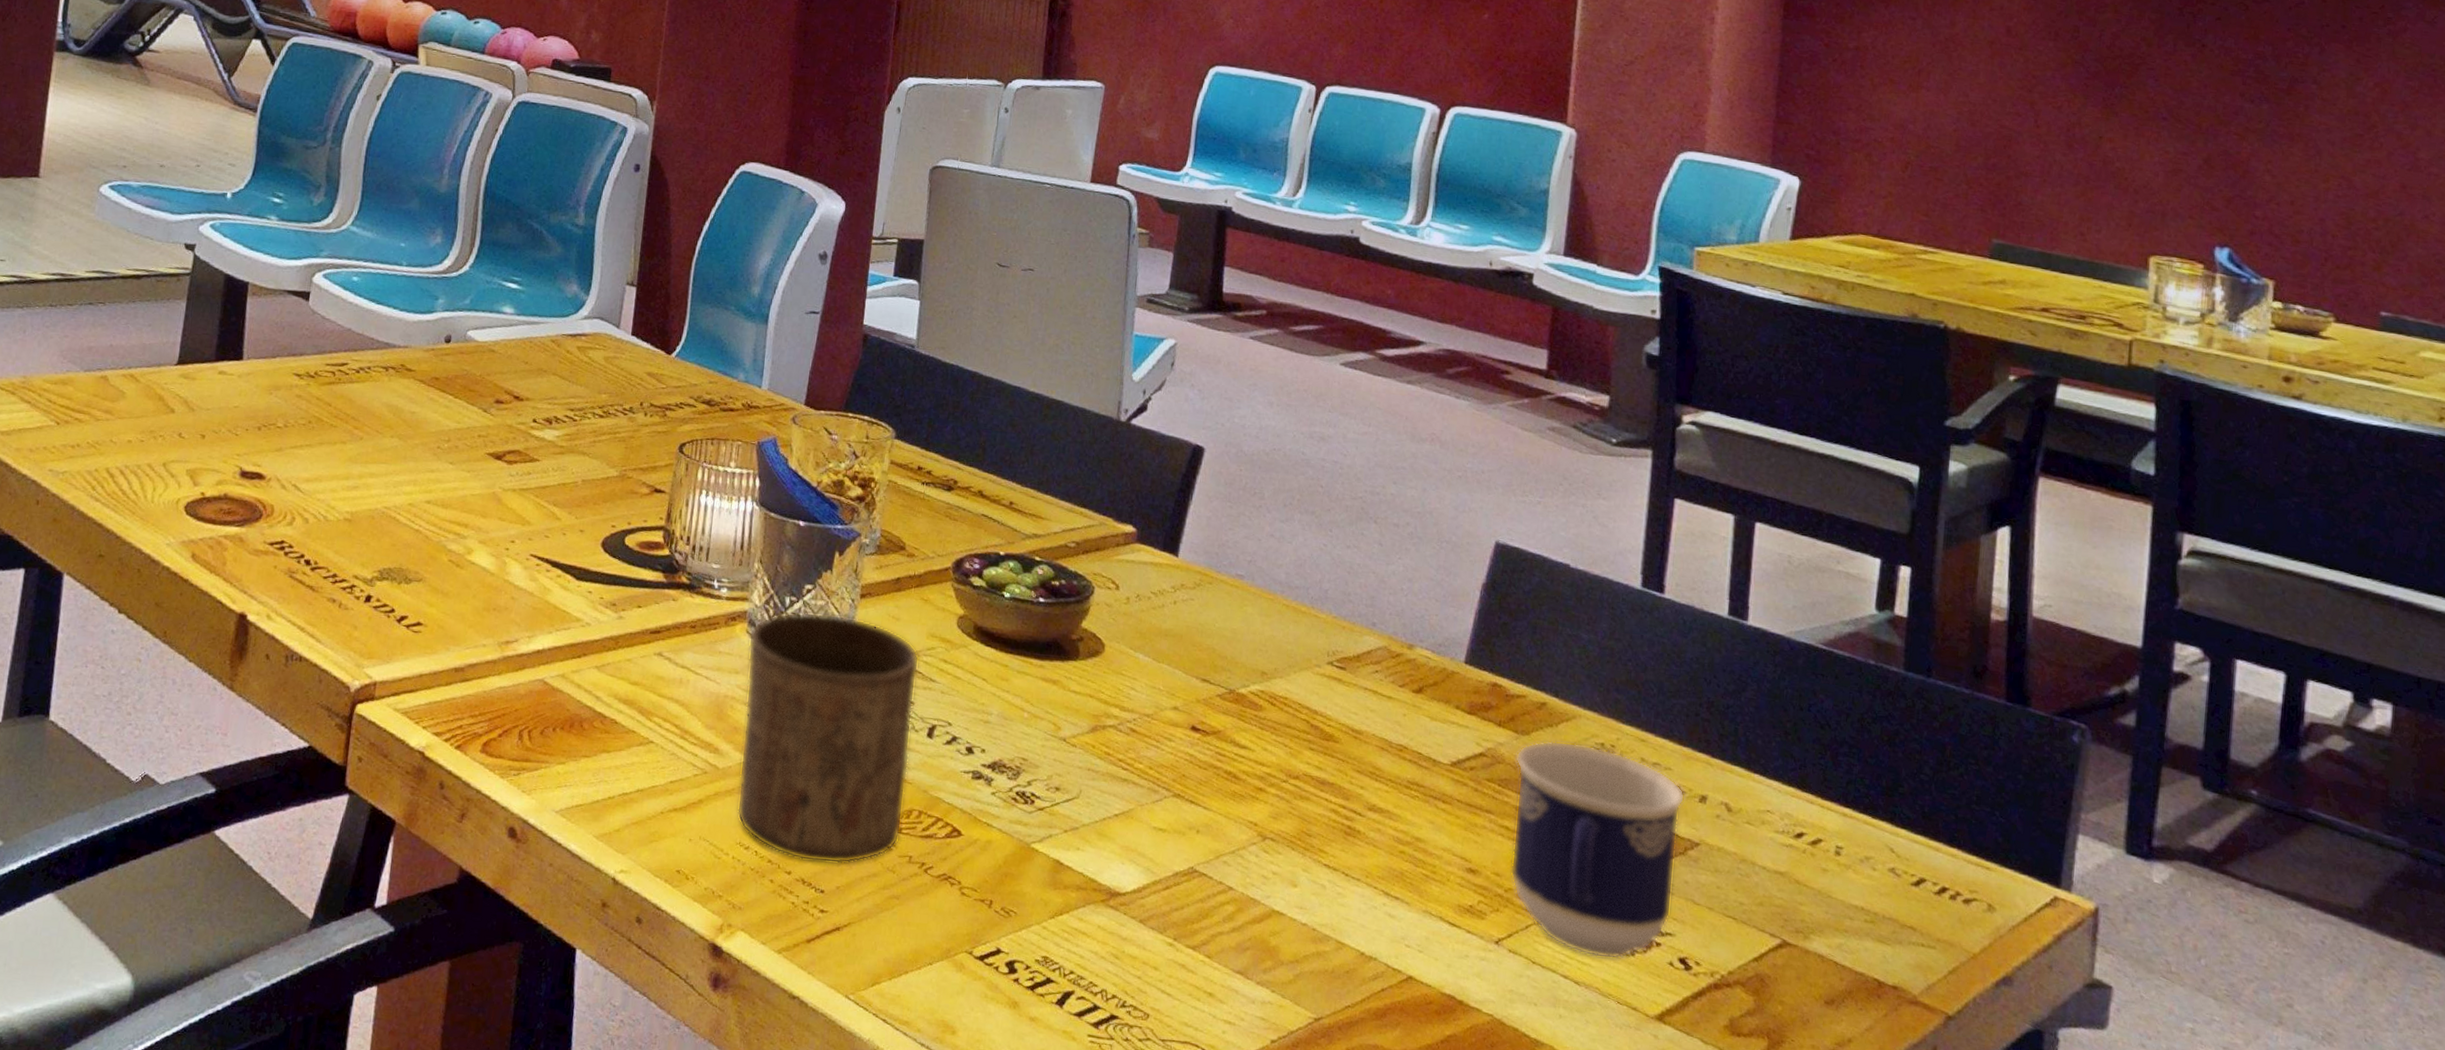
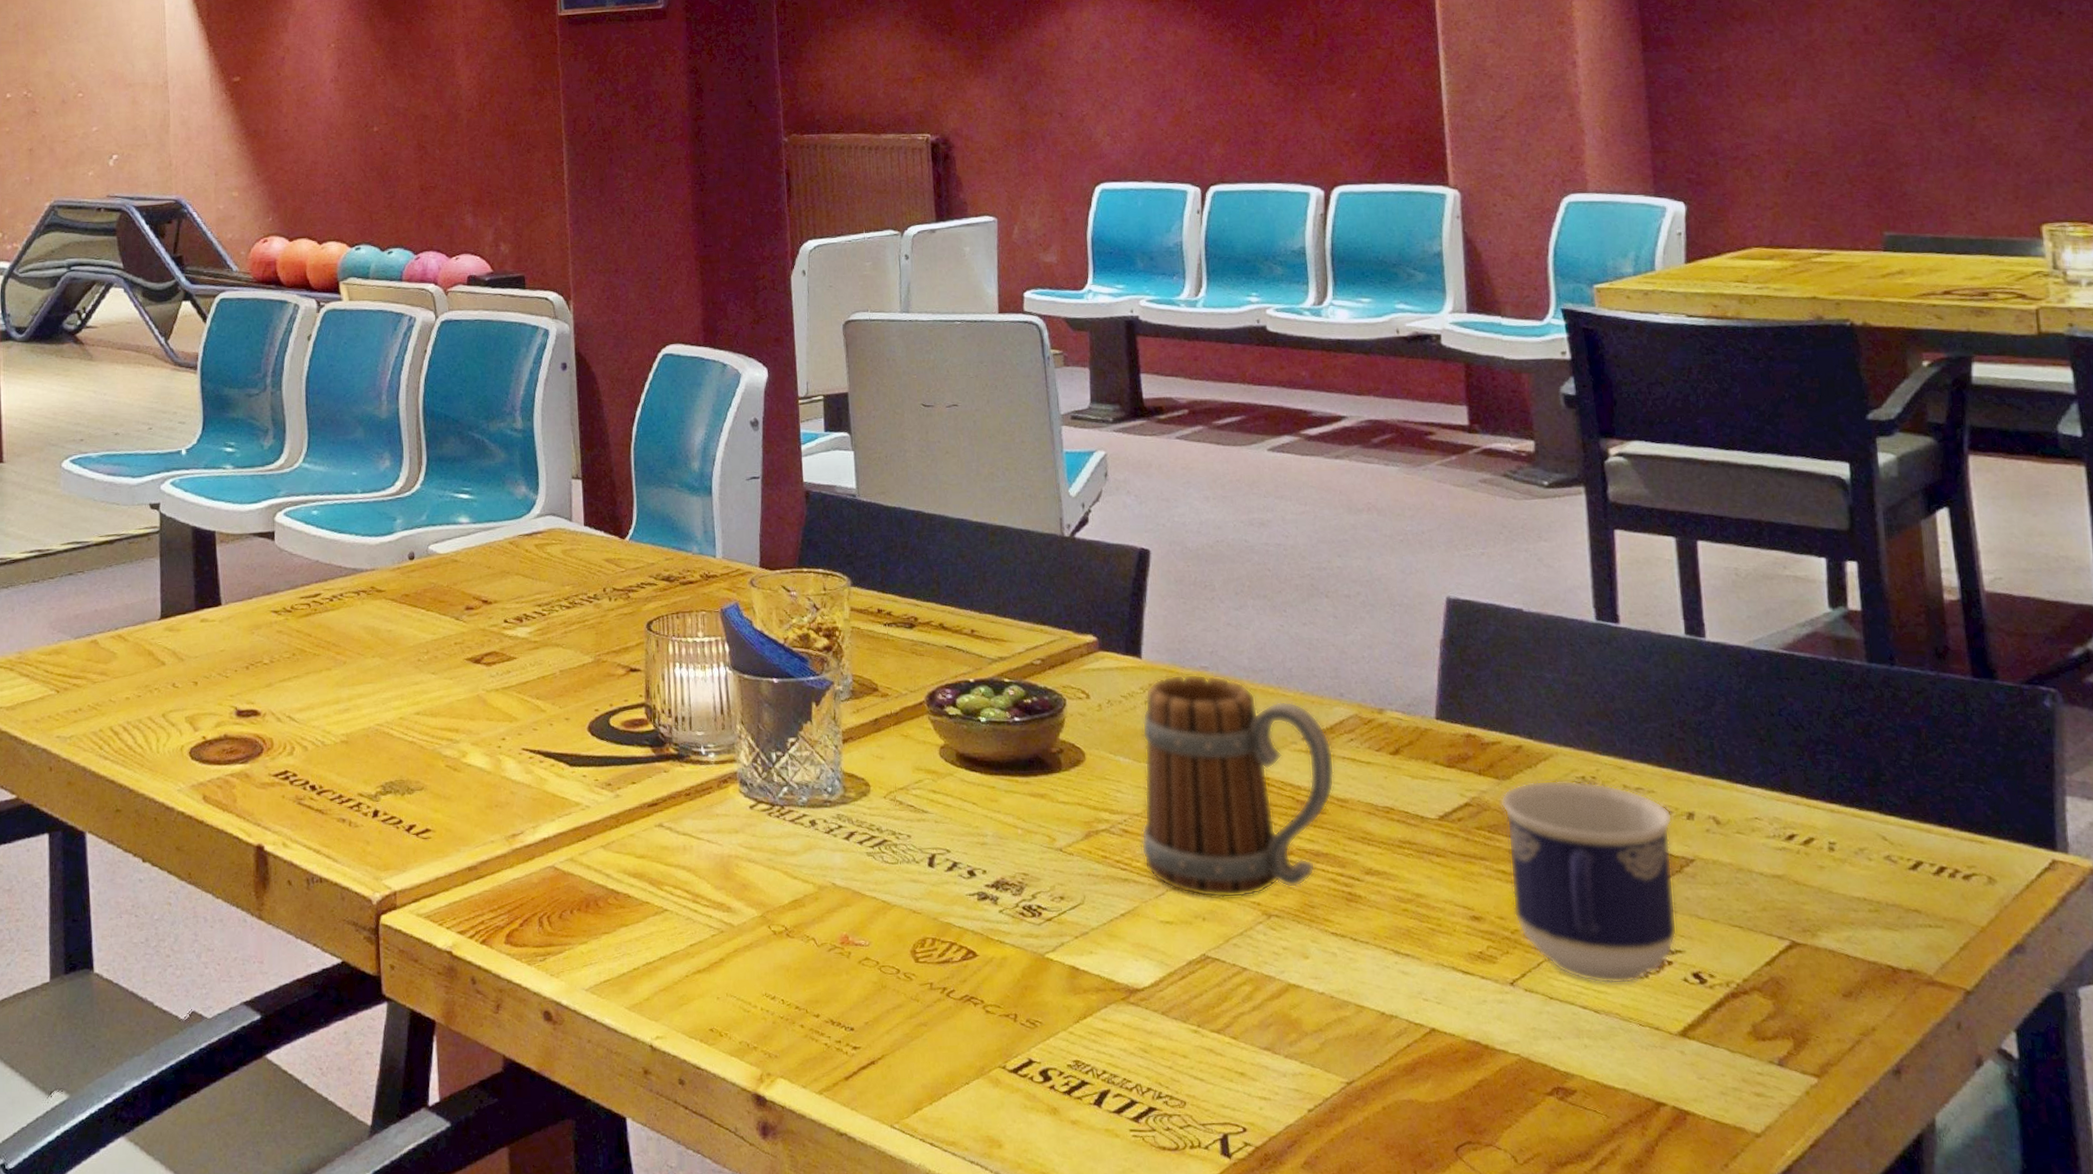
cup: present [736,612,920,864] -> none [742,762,918,1002]
beer mug: none [1146,578,1356,816] -> present [1141,674,1335,899]

